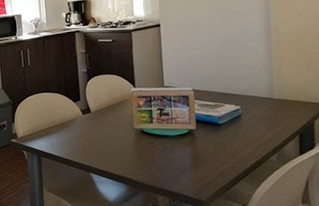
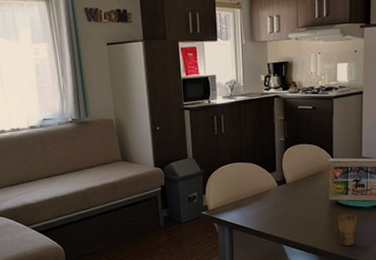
cup: none [144,140,164,175] -> present [338,211,357,246]

